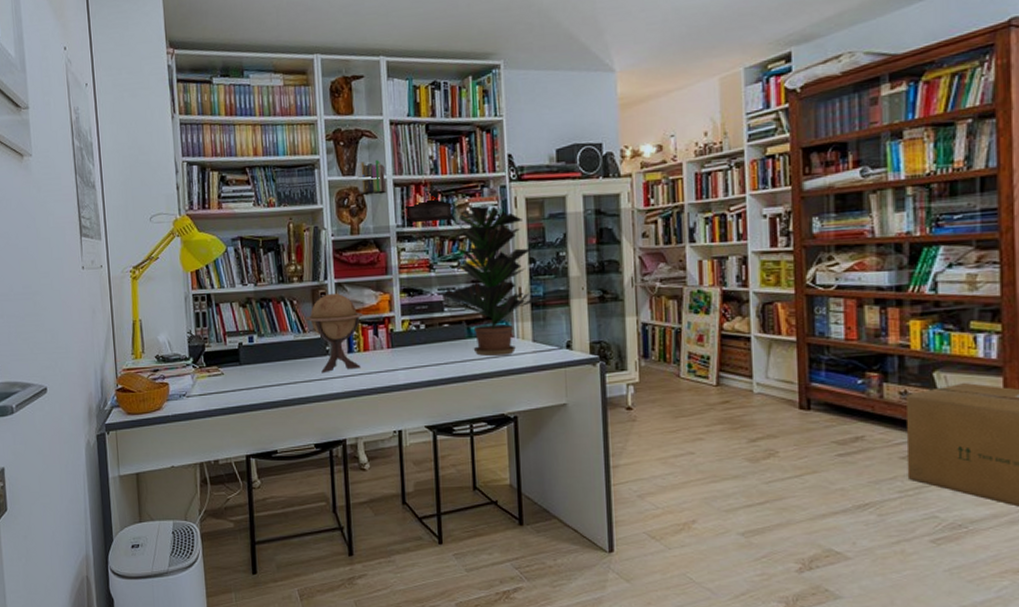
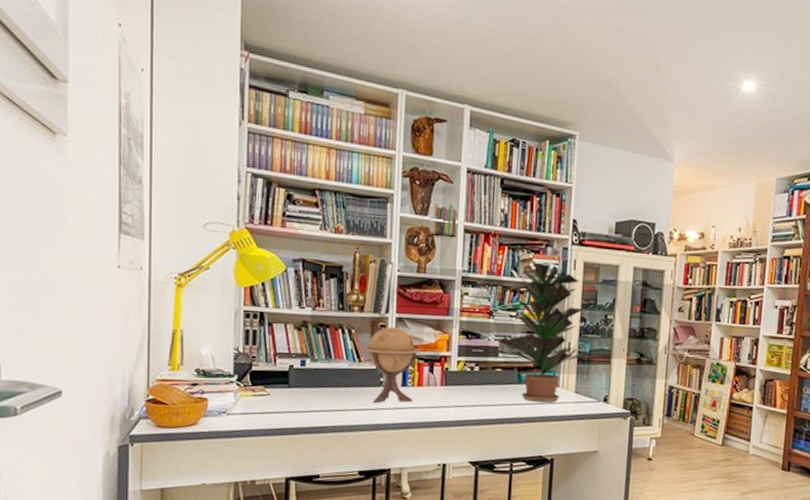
decorative box: present [404,186,454,228] -> none [471,237,518,277]

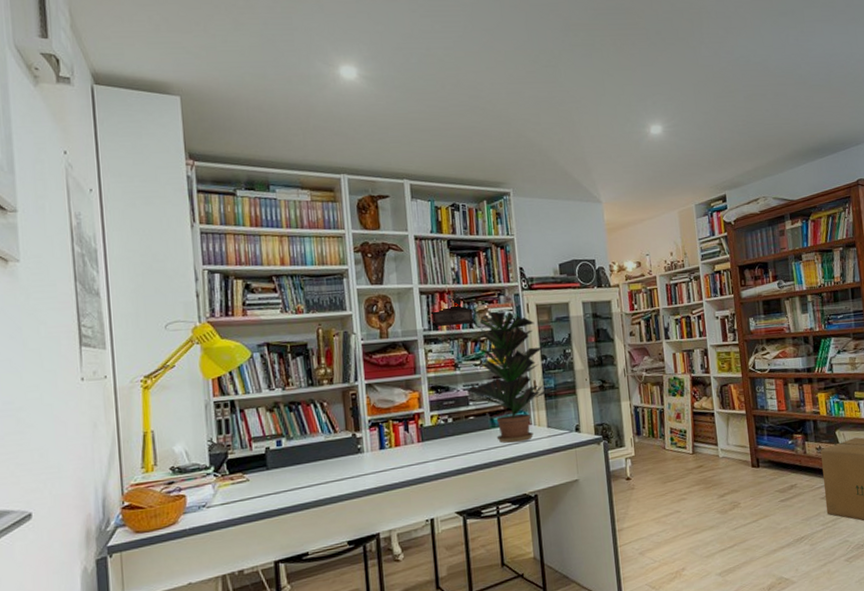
globe: present [361,326,421,404] -> none [335,393,394,471]
books: present [429,203,458,238] -> none [384,270,413,303]
decorative box: none [471,237,518,277] -> present [430,294,475,332]

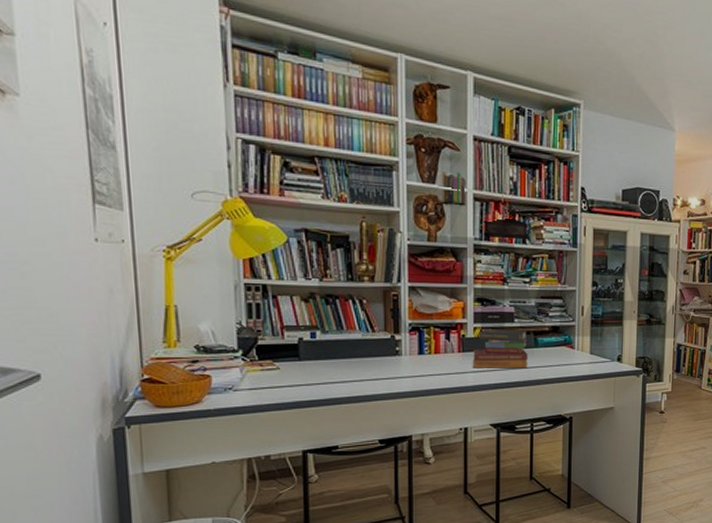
books: none [384,270,413,303] -> present [437,171,466,207]
books: none [432,412,487,457] -> present [472,328,528,369]
potted plant: present [467,311,553,444] -> none [514,229,600,365]

